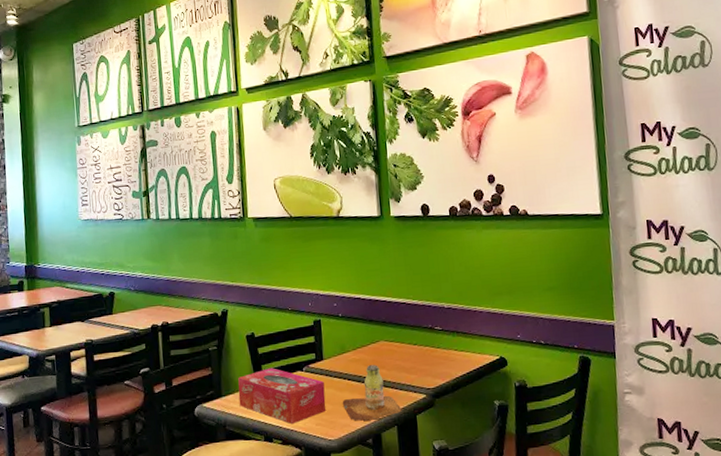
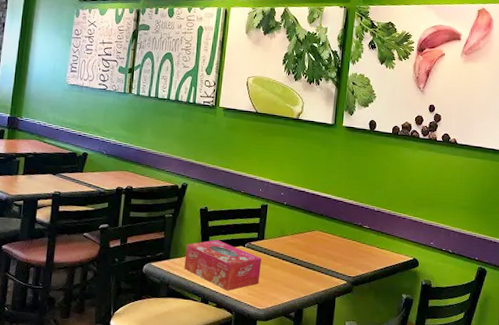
bottle: present [342,365,402,421] -> none [274,250,324,297]

